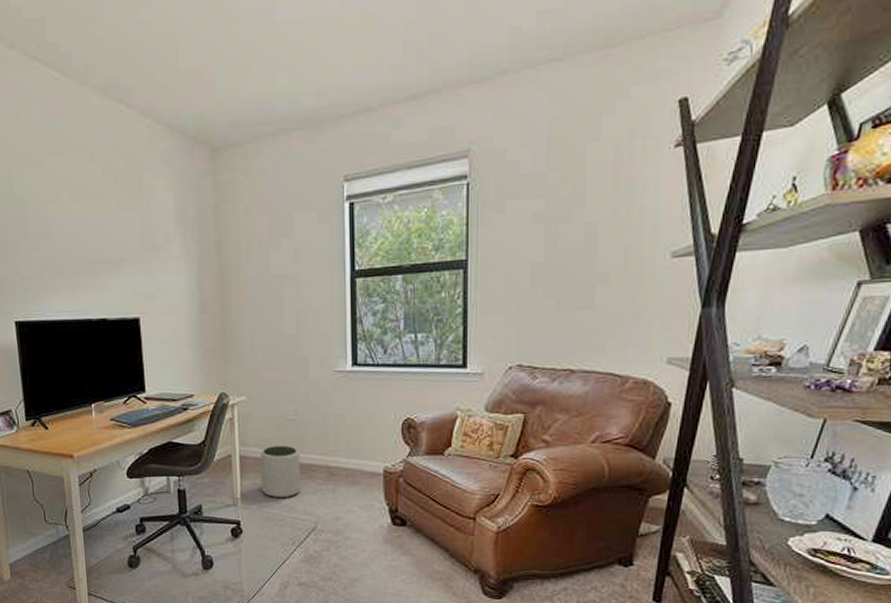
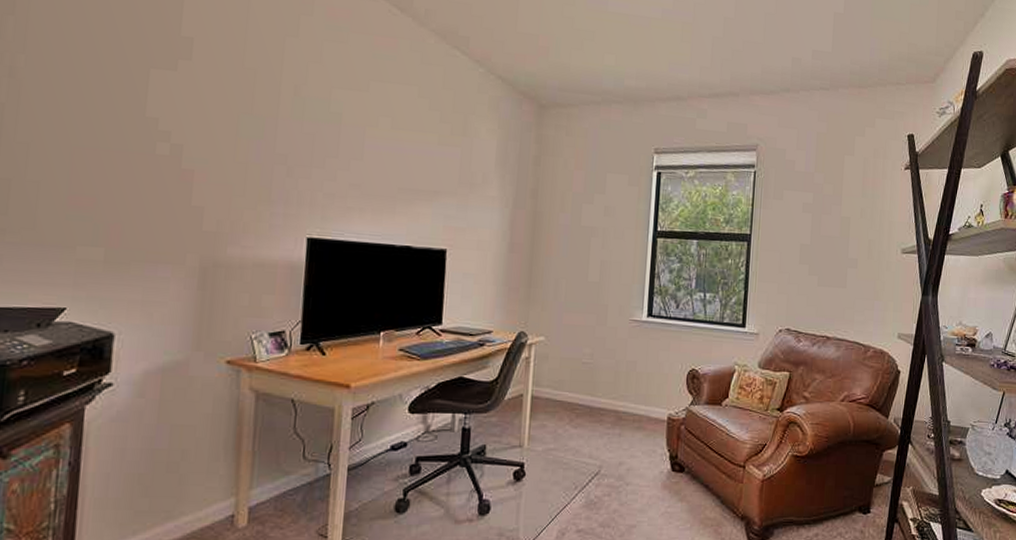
plant pot: present [261,446,300,497] -> none [550,388,591,440]

